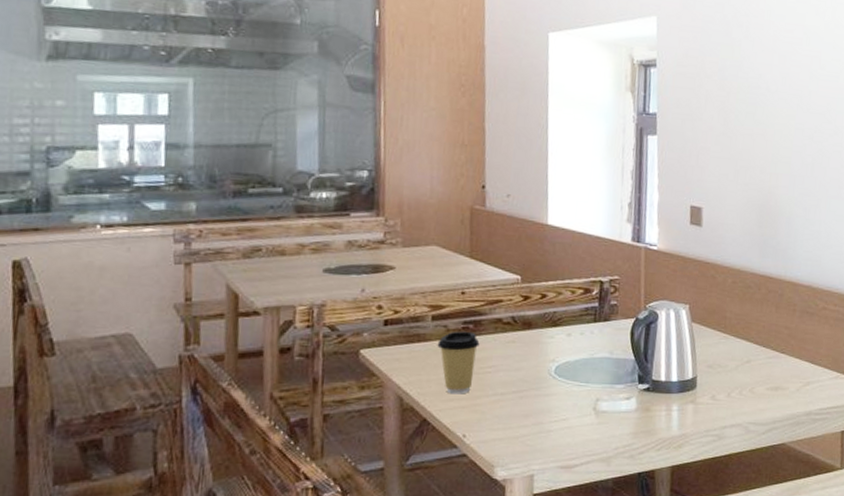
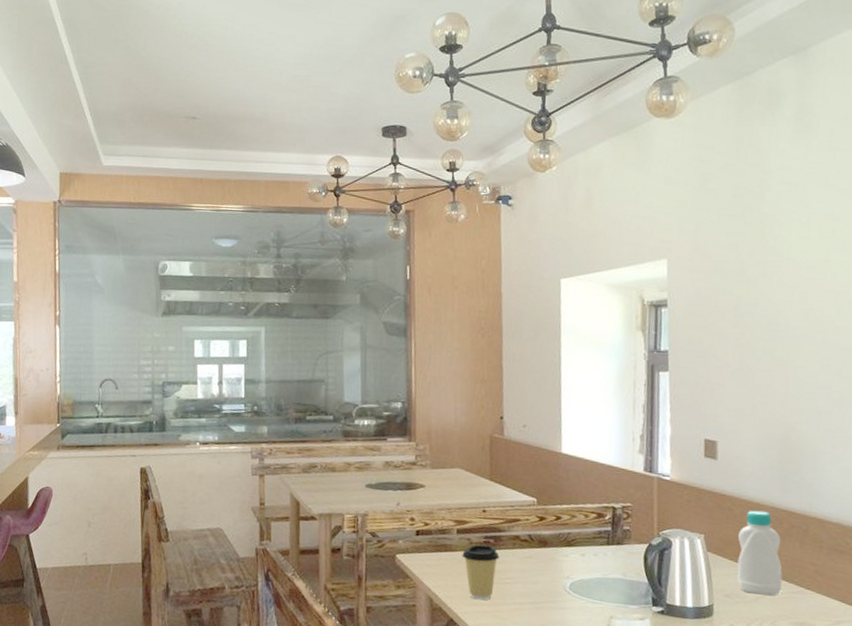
bottle: none [719,277,760,363] -> present [737,510,783,596]

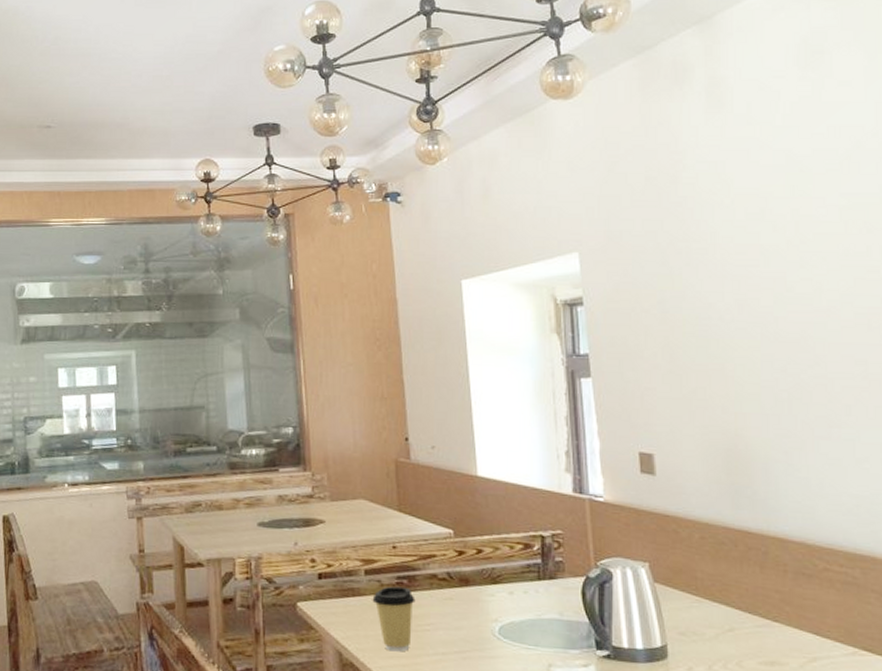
bottle: present [737,510,783,596] -> none [687,531,745,631]

